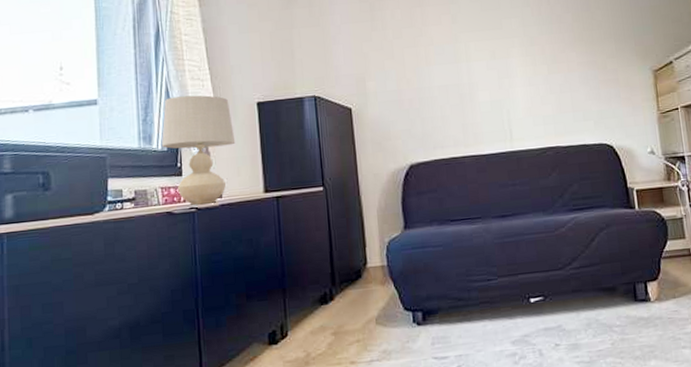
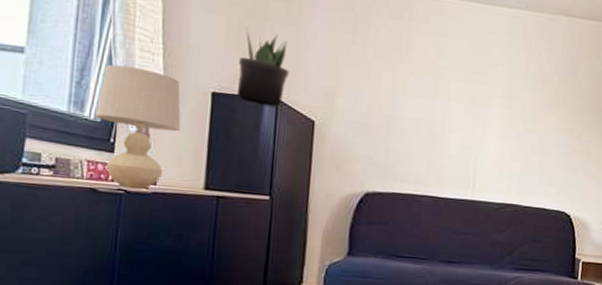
planter: none [276,37,321,105] -> present [236,28,289,108]

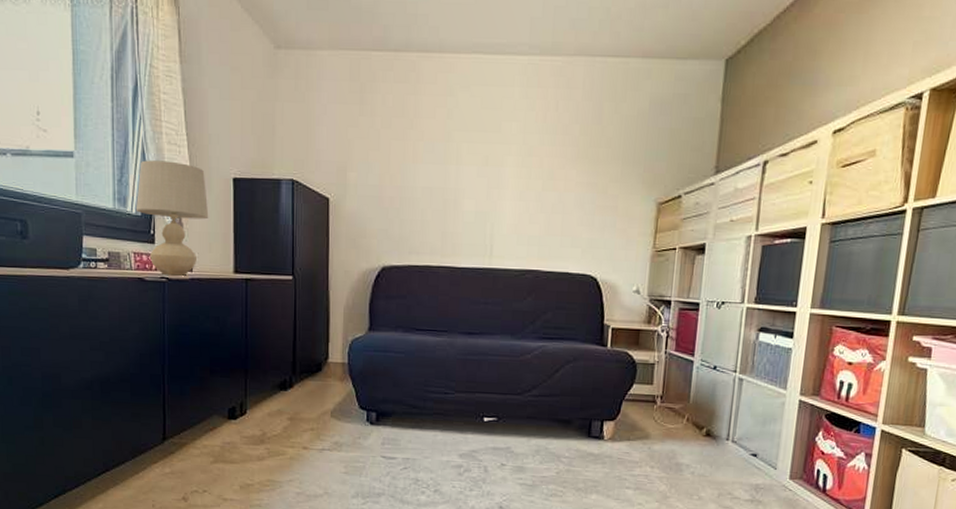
planter: present [236,28,289,108] -> none [255,110,302,188]

